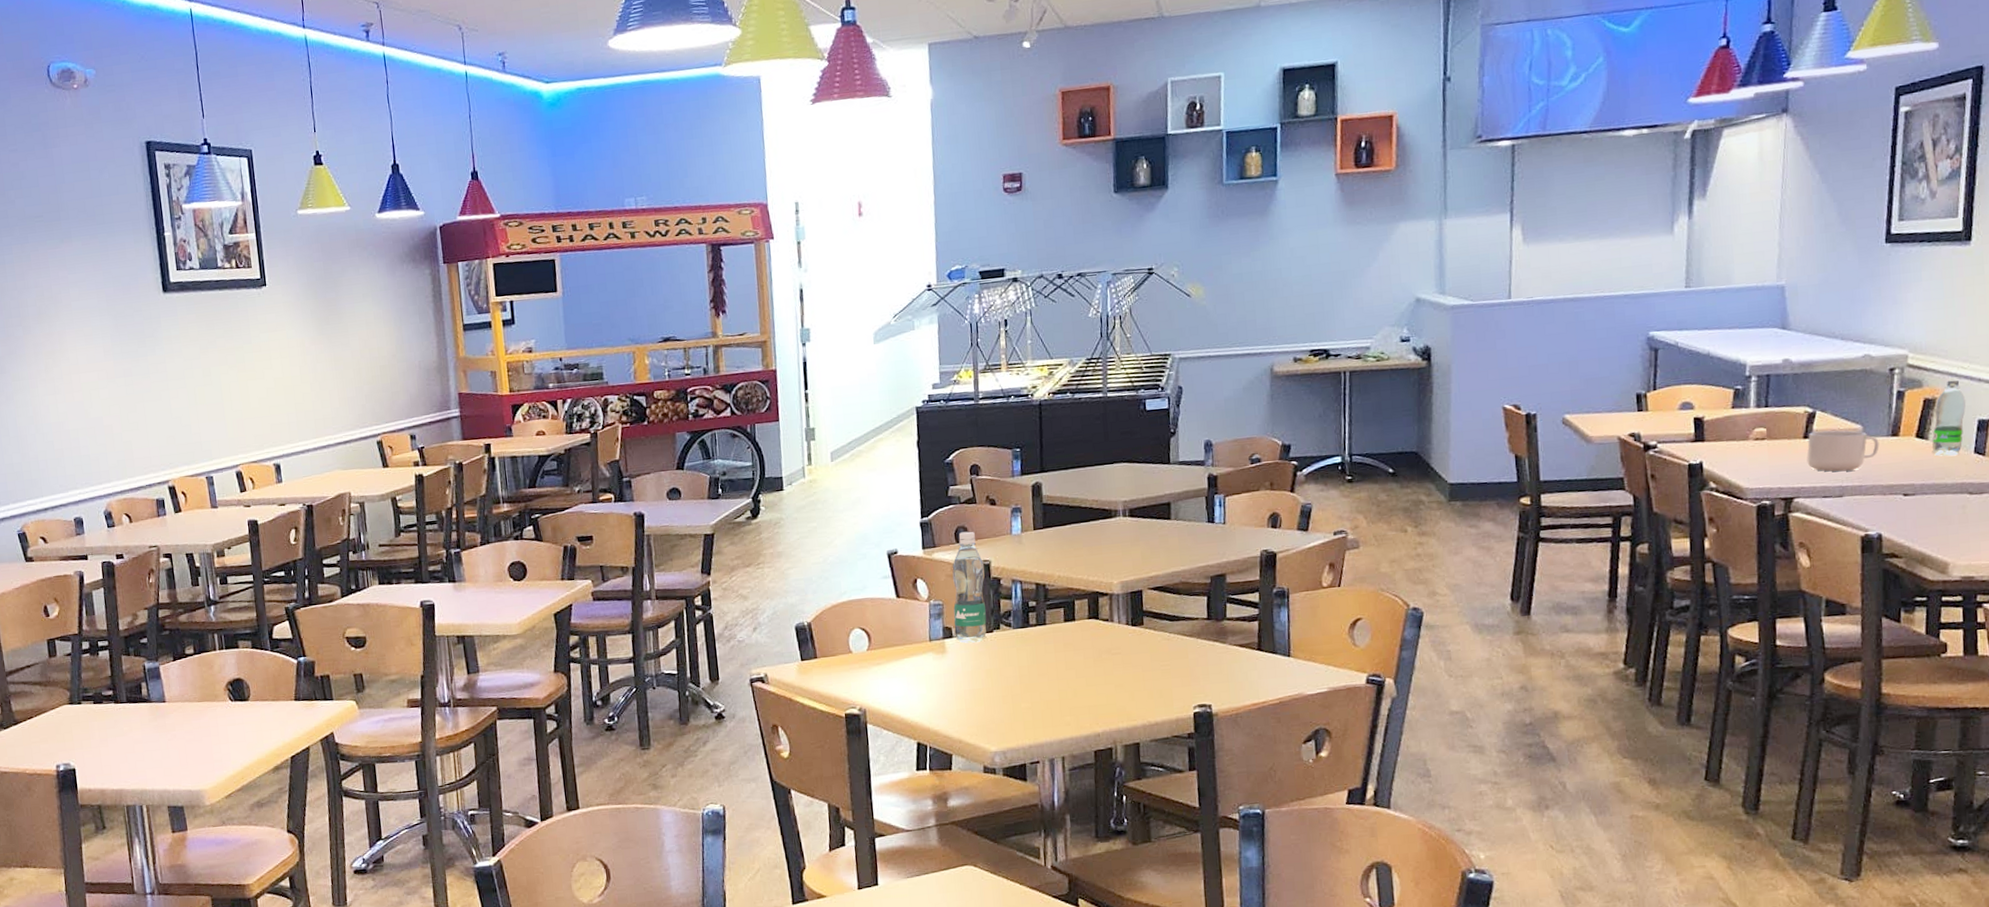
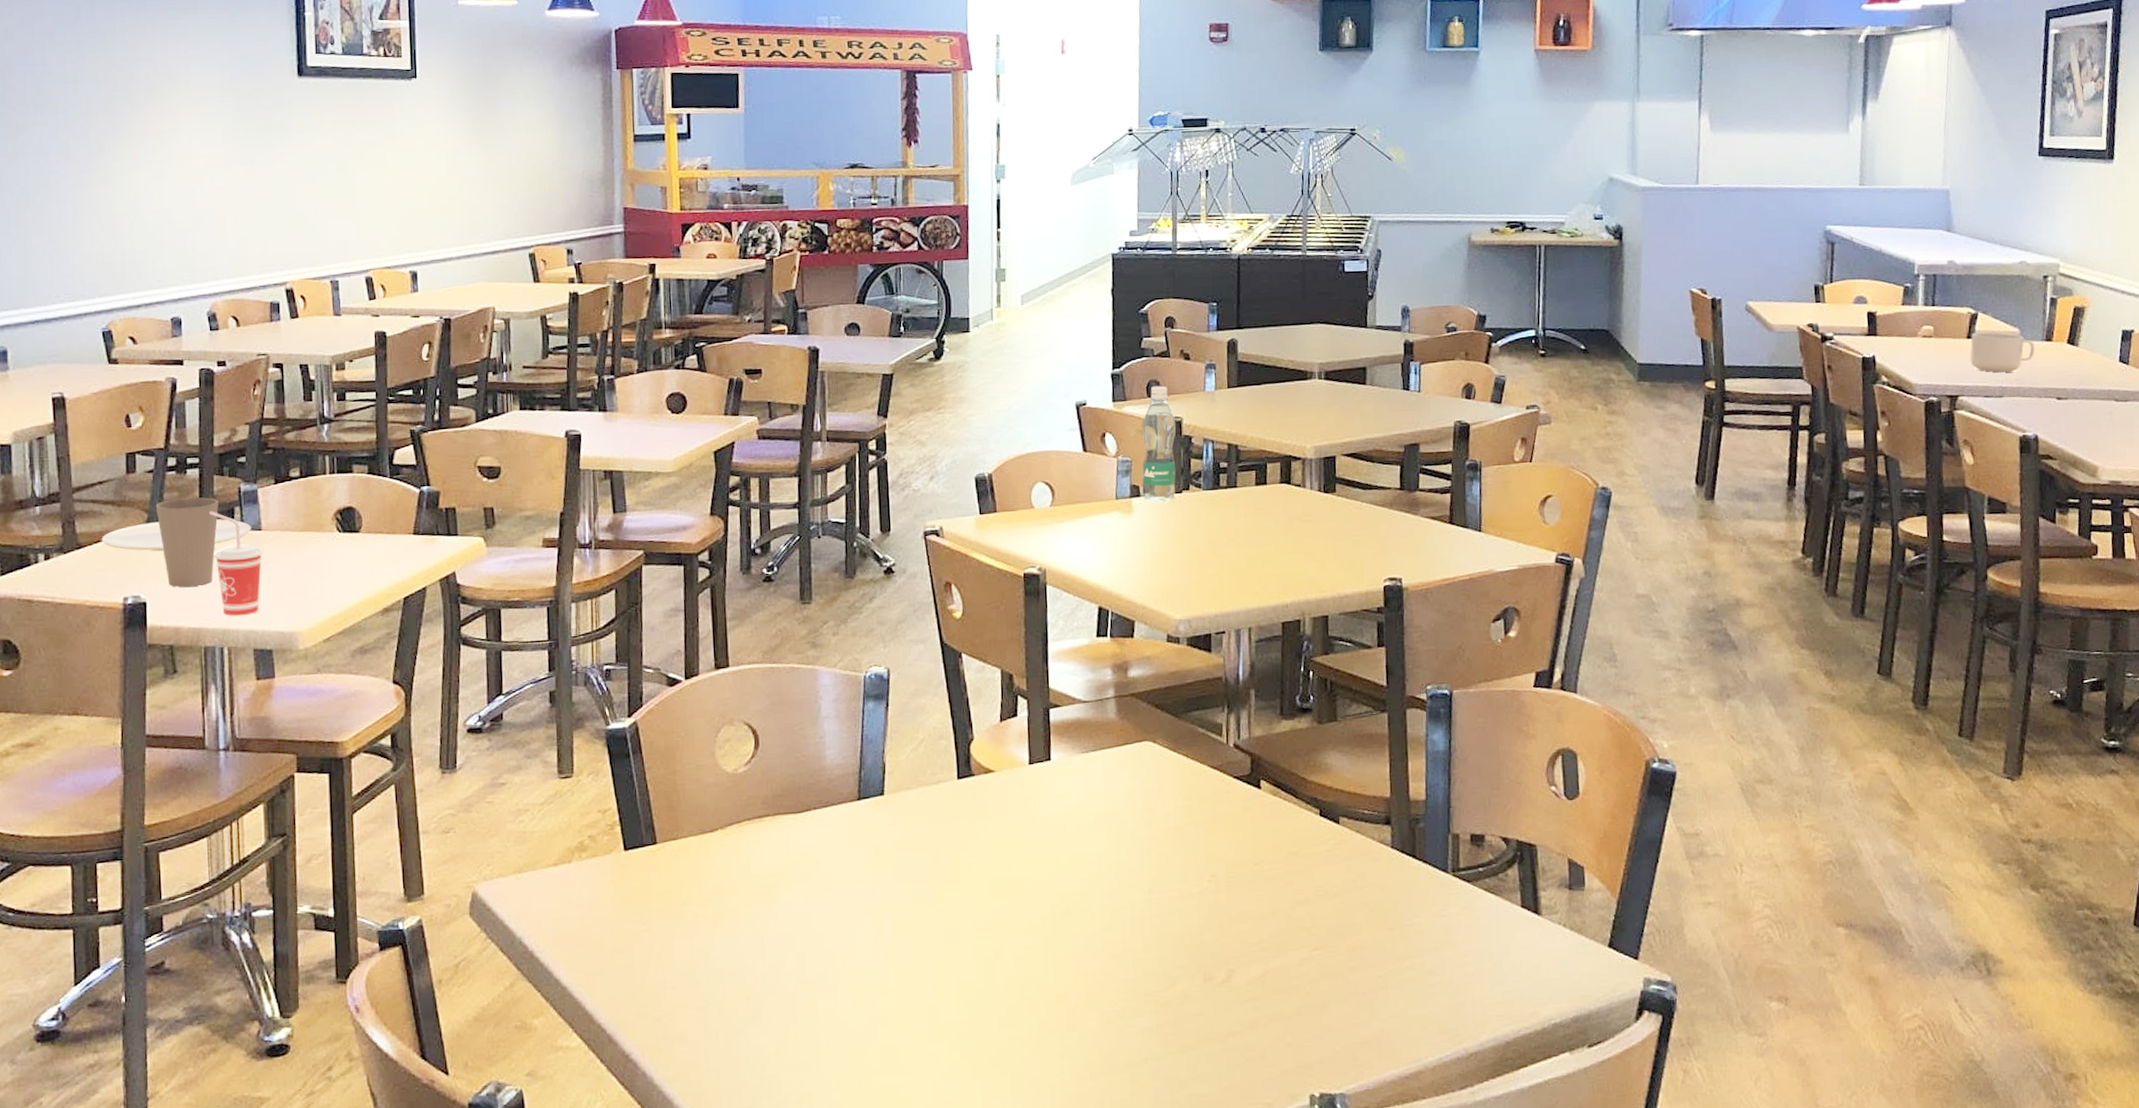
plate: none [33,693,157,725] -> present [101,519,251,552]
cup: none [75,675,129,755] -> present [155,497,219,587]
beverage cup: none [120,687,169,778] -> present [208,511,264,616]
bottle: present [1931,380,1966,457] -> none [2081,290,2112,364]

